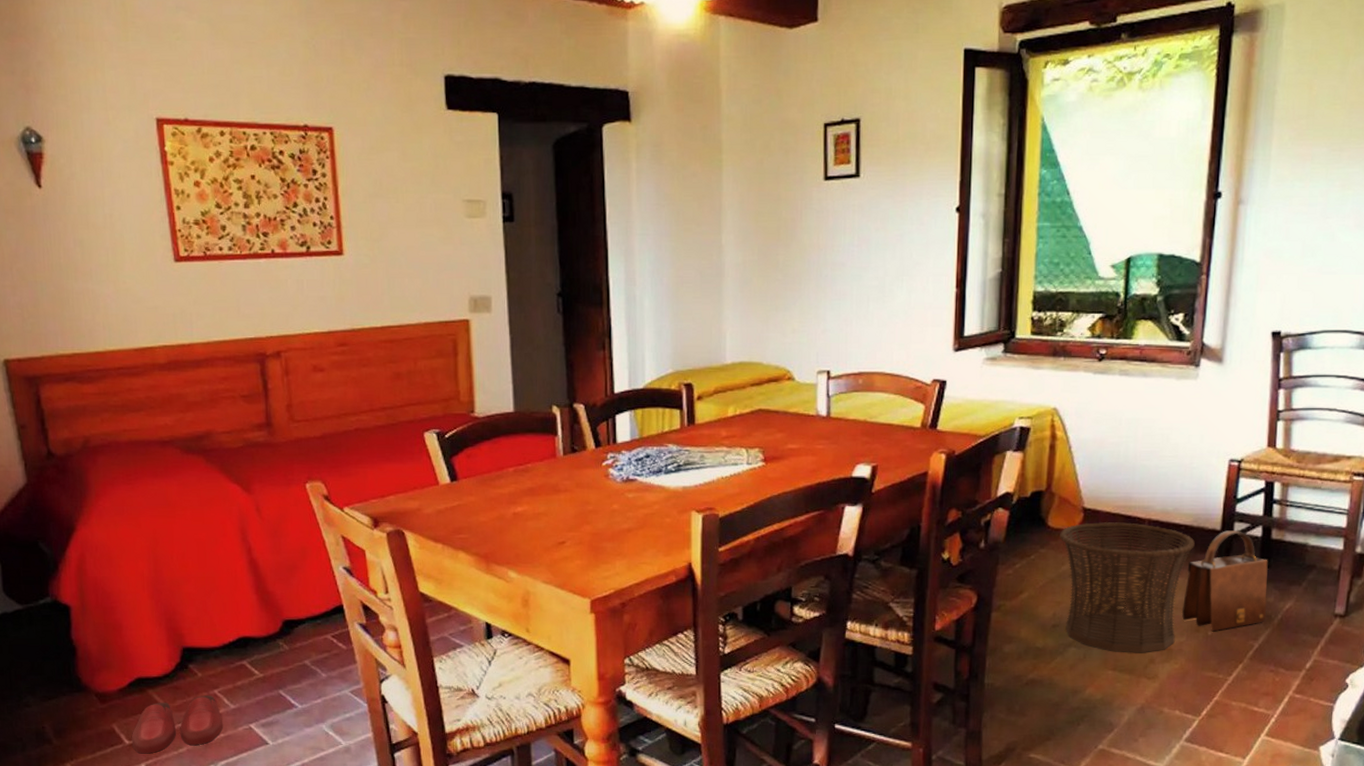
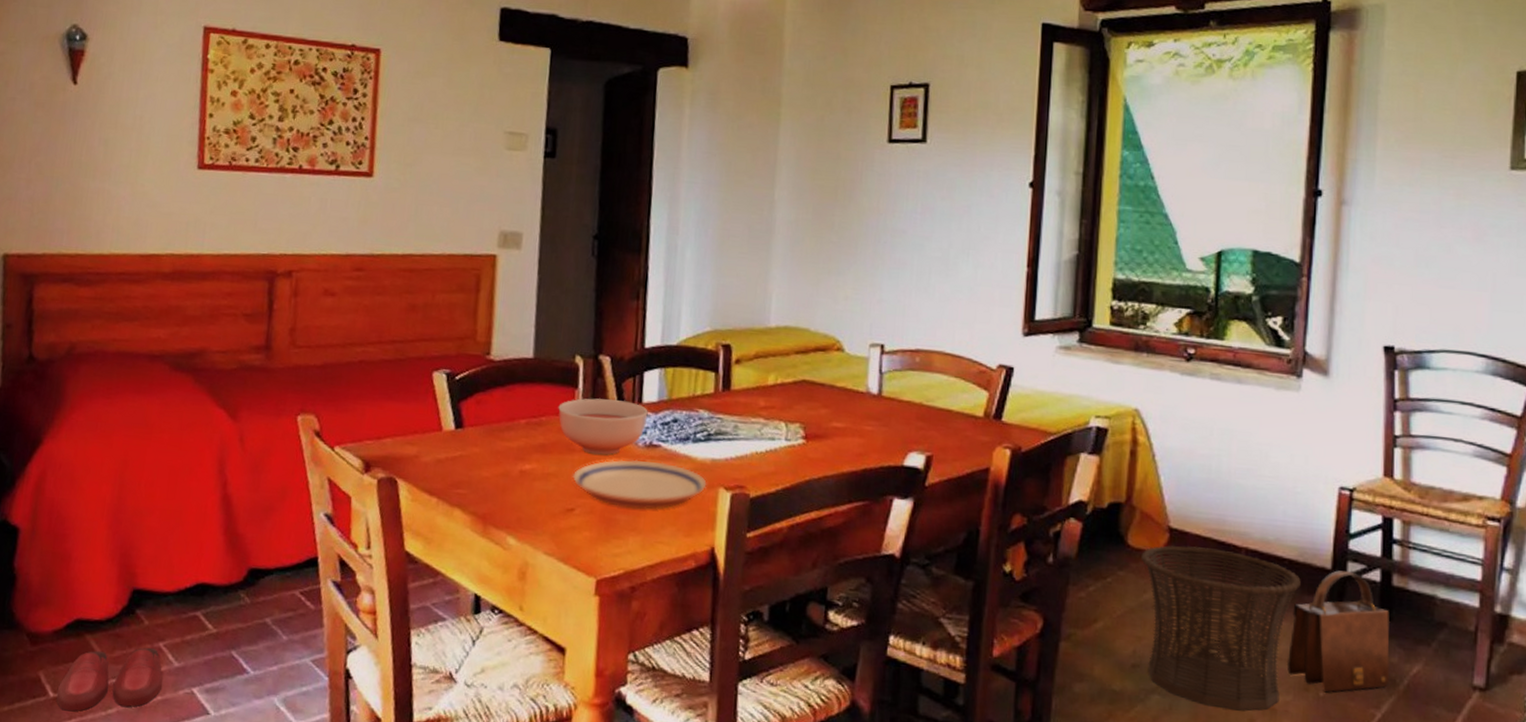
bowl: none [541,443,623,492] -> present [558,398,648,455]
plate: none [560,494,680,536] -> present [572,459,707,509]

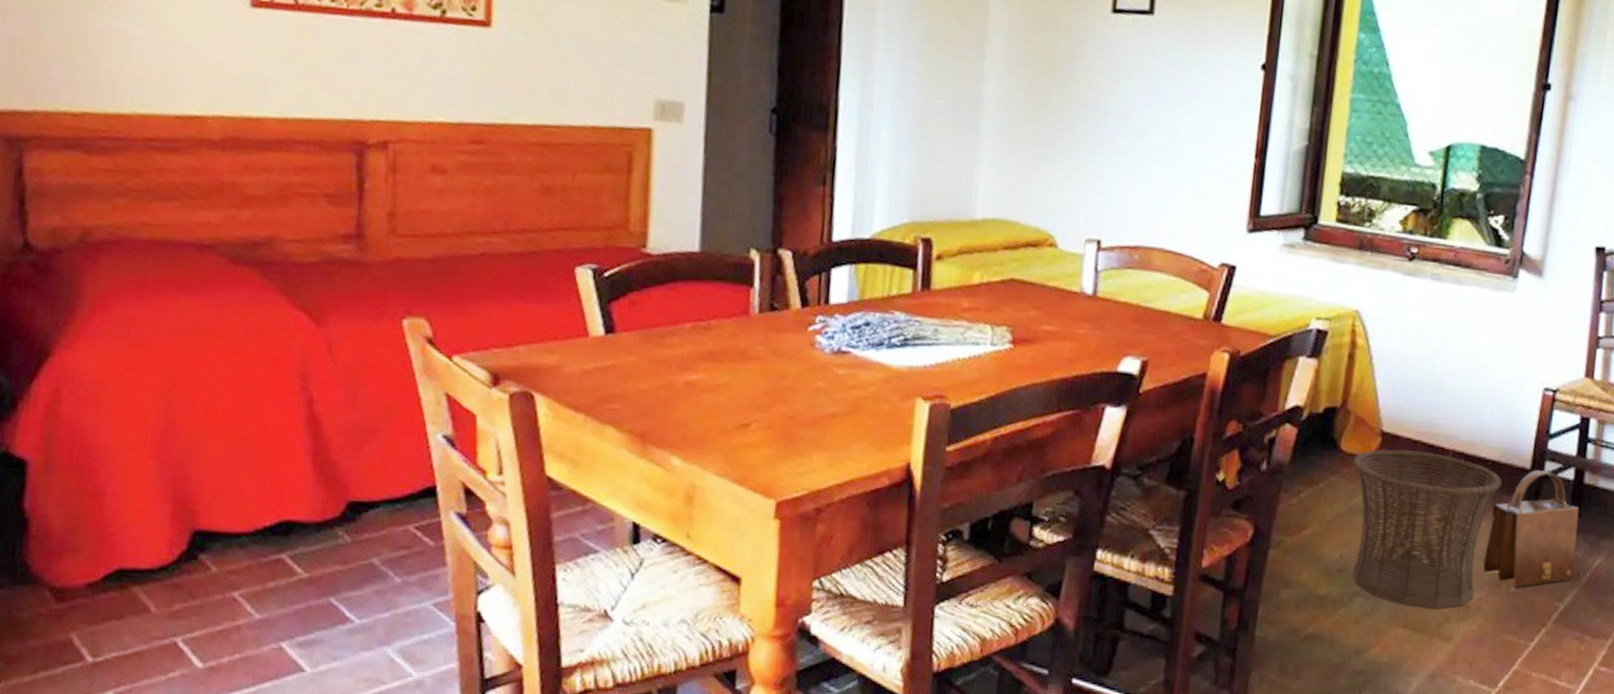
slippers: present [56,647,163,712] -> none [97,598,241,678]
bowl: present [558,398,648,455] -> none [730,298,836,363]
plate: present [572,459,707,509] -> none [747,368,903,423]

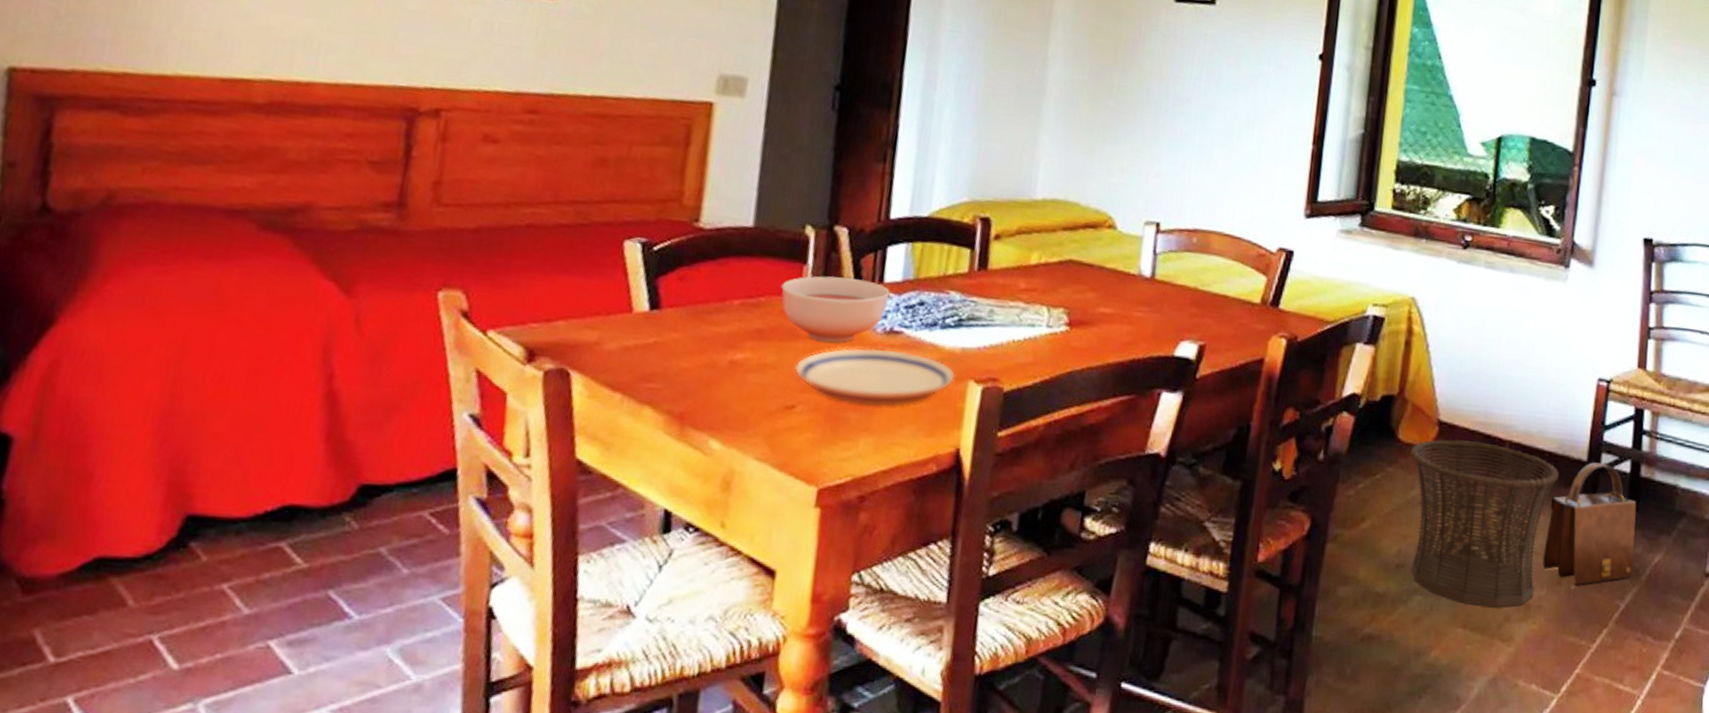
bowl: none [730,298,836,363] -> present [781,276,890,343]
plate: none [747,368,903,423] -> present [794,348,955,406]

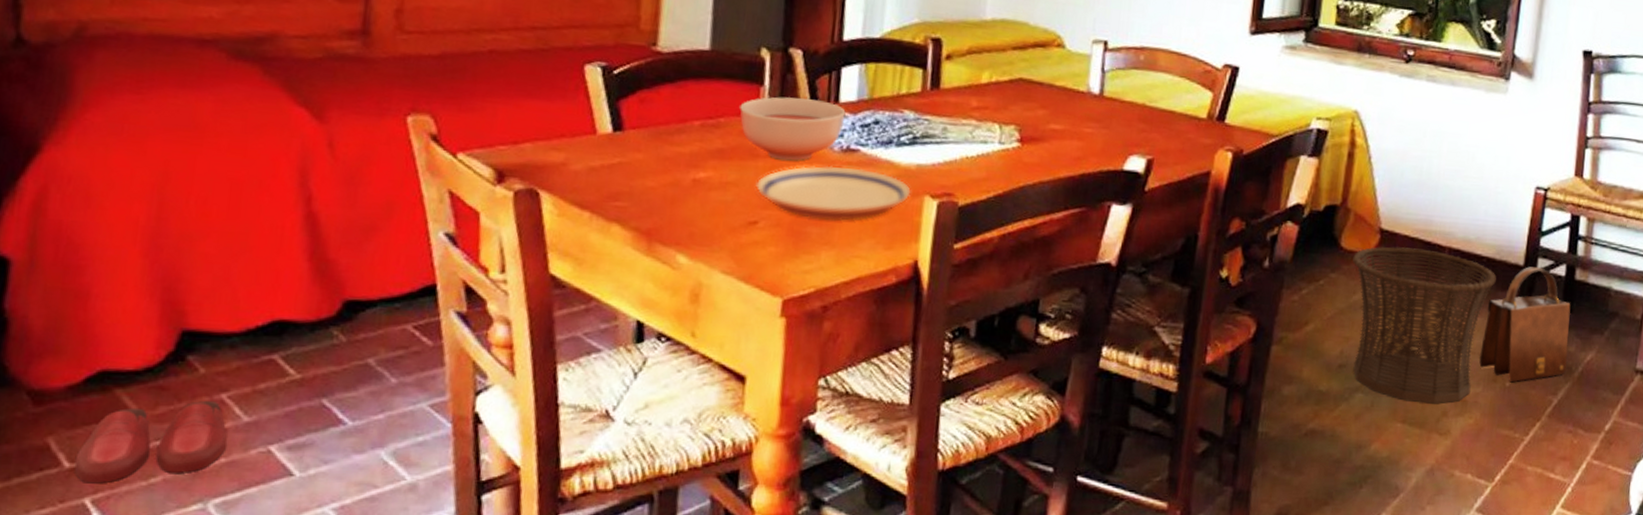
slippers: none [59,590,225,681] -> present [74,400,228,484]

